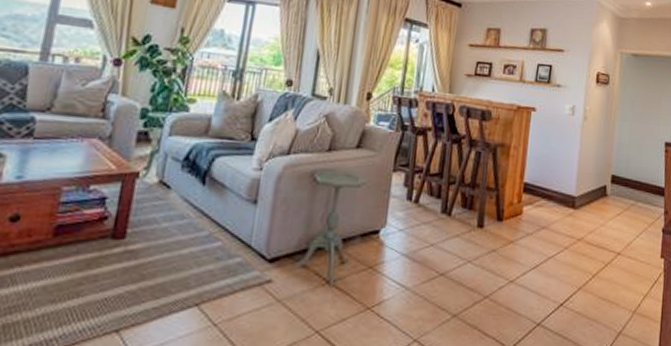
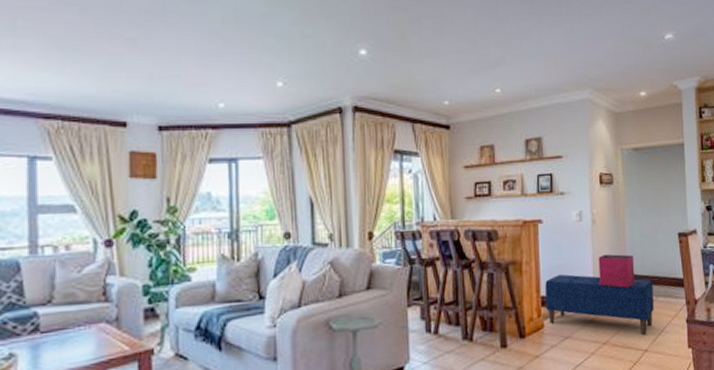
bench: none [527,163,634,239] -> present [545,274,654,336]
storage bin: none [582,152,619,188] -> present [598,254,635,288]

